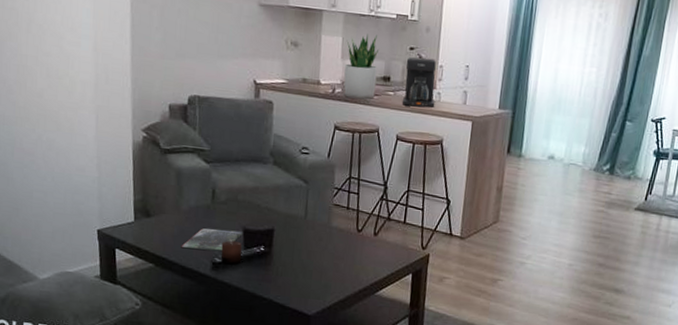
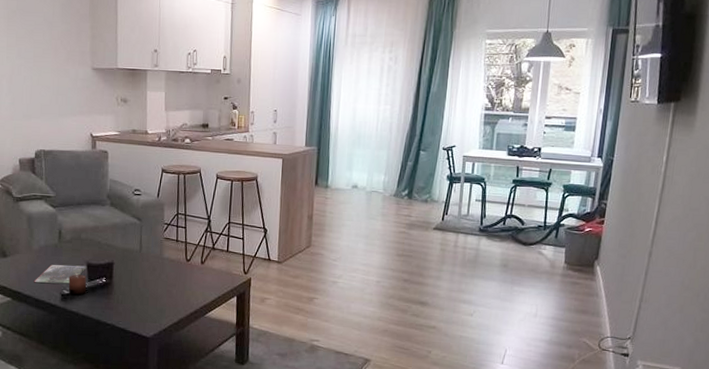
planter: present [343,33,378,101] -> none [167,88,197,146]
coffee maker: present [403,57,436,108] -> none [220,105,248,149]

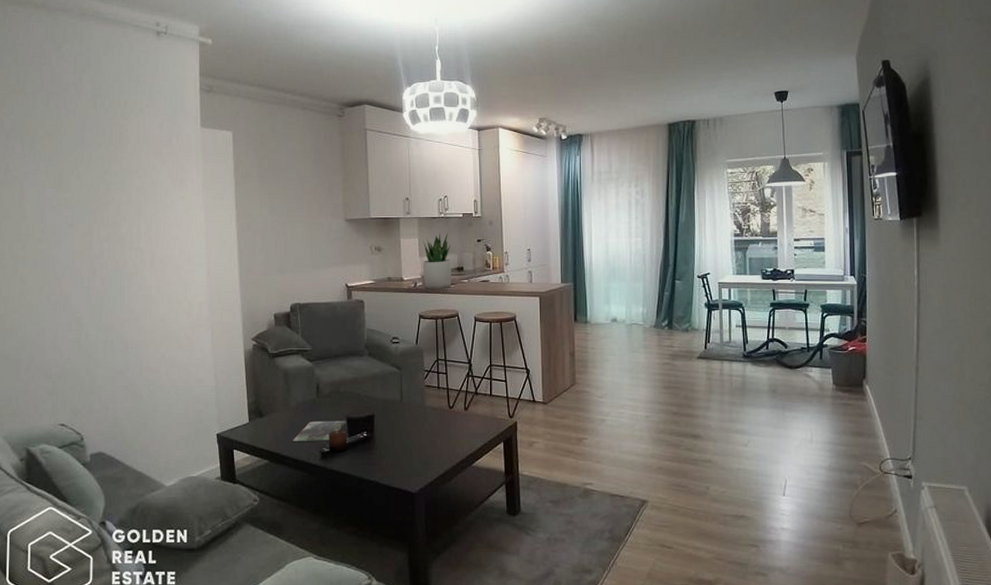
planter: none [167,88,197,146] -> present [422,232,452,290]

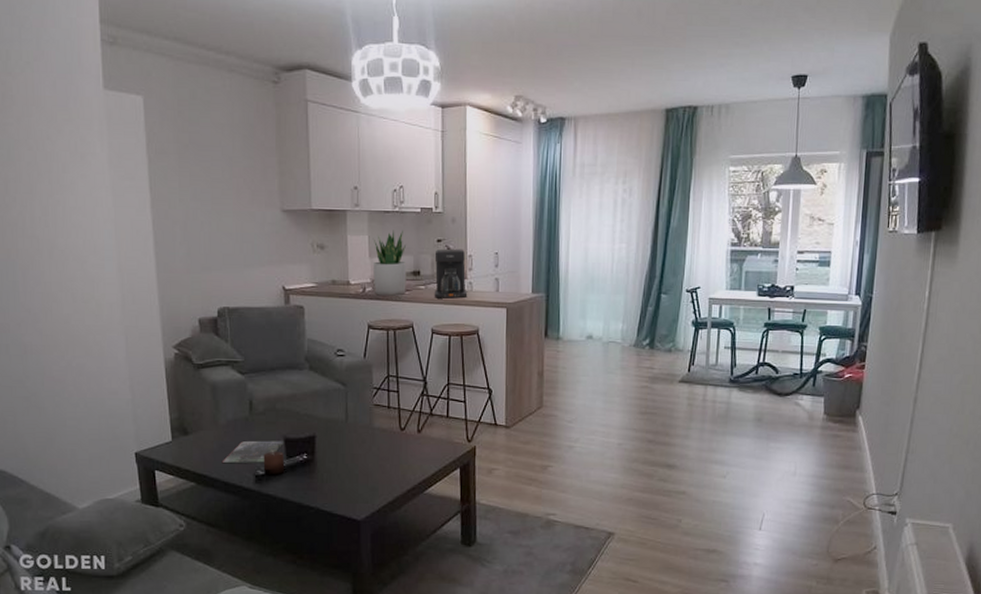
coffee maker: none [475,247,504,290] -> present [434,248,467,299]

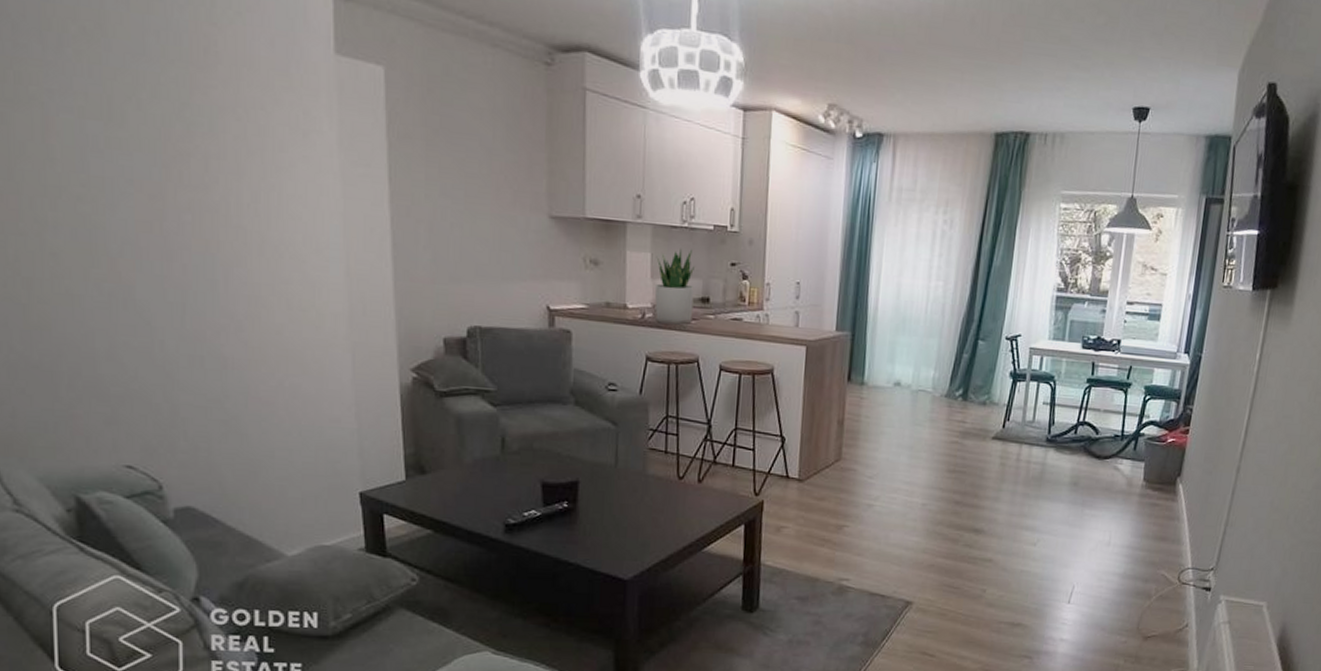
magazine: present [222,440,285,464] -> none [465,484,542,511]
candle: present [263,449,285,477] -> none [515,495,541,527]
coffee maker: present [434,248,467,299] -> none [725,274,762,333]

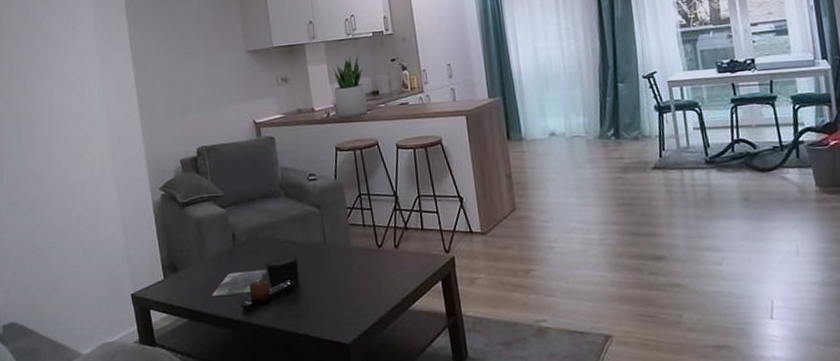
magazine: none [465,484,542,511] -> present [211,269,269,298]
candle: none [515,495,541,527] -> present [249,279,271,307]

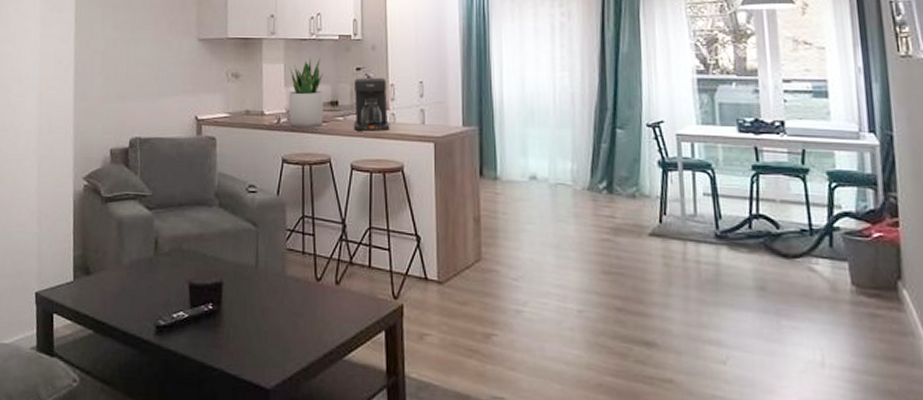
magazine: present [211,269,269,298] -> none [122,285,190,312]
candle: present [249,279,271,307] -> none [165,296,189,329]
coffee maker: none [390,65,426,114] -> present [353,77,389,132]

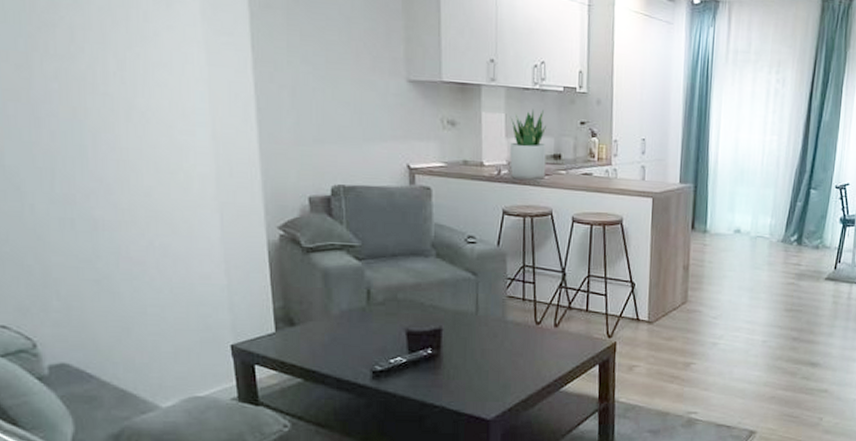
coffee maker: present [353,77,389,132] -> none [577,132,611,186]

